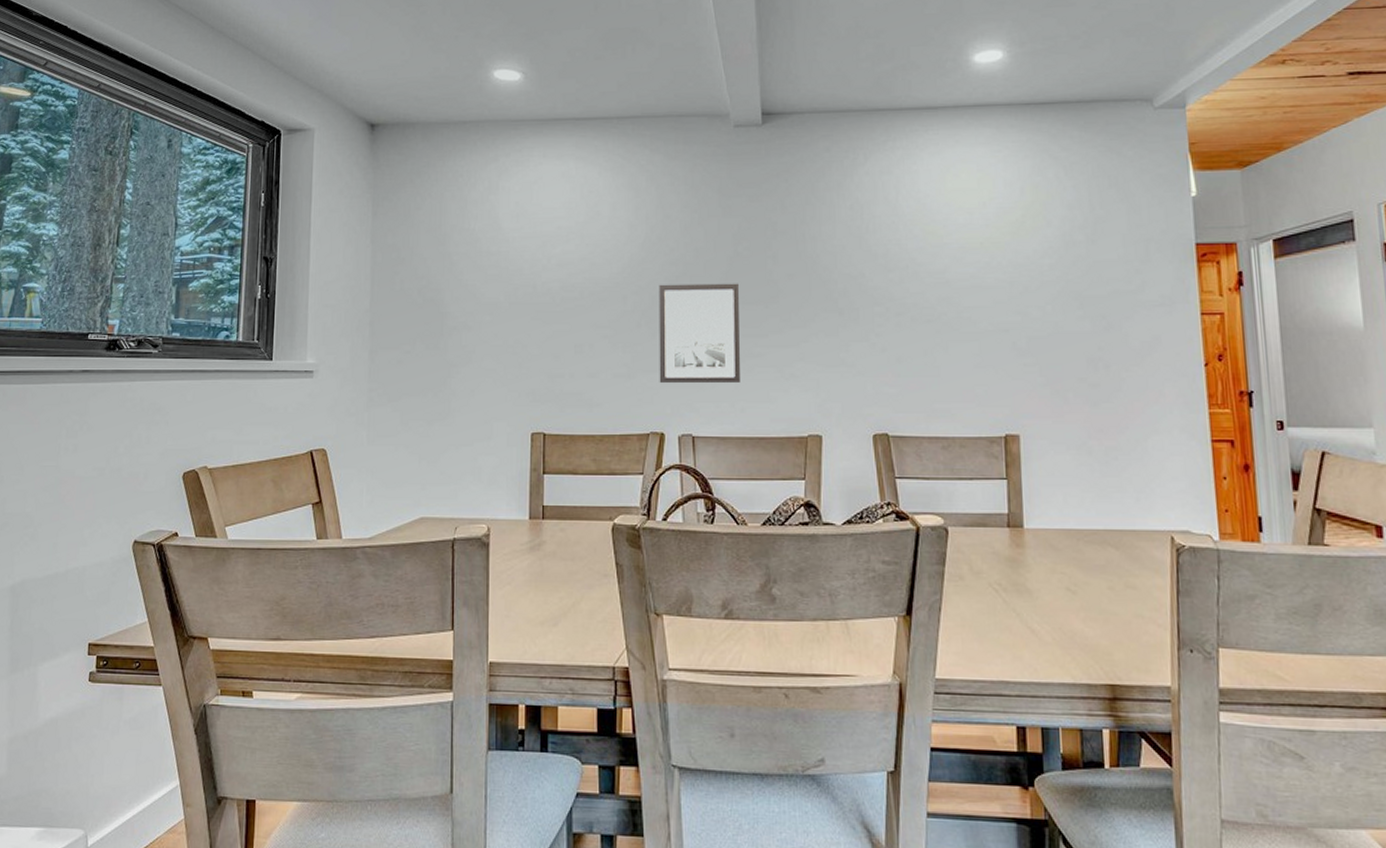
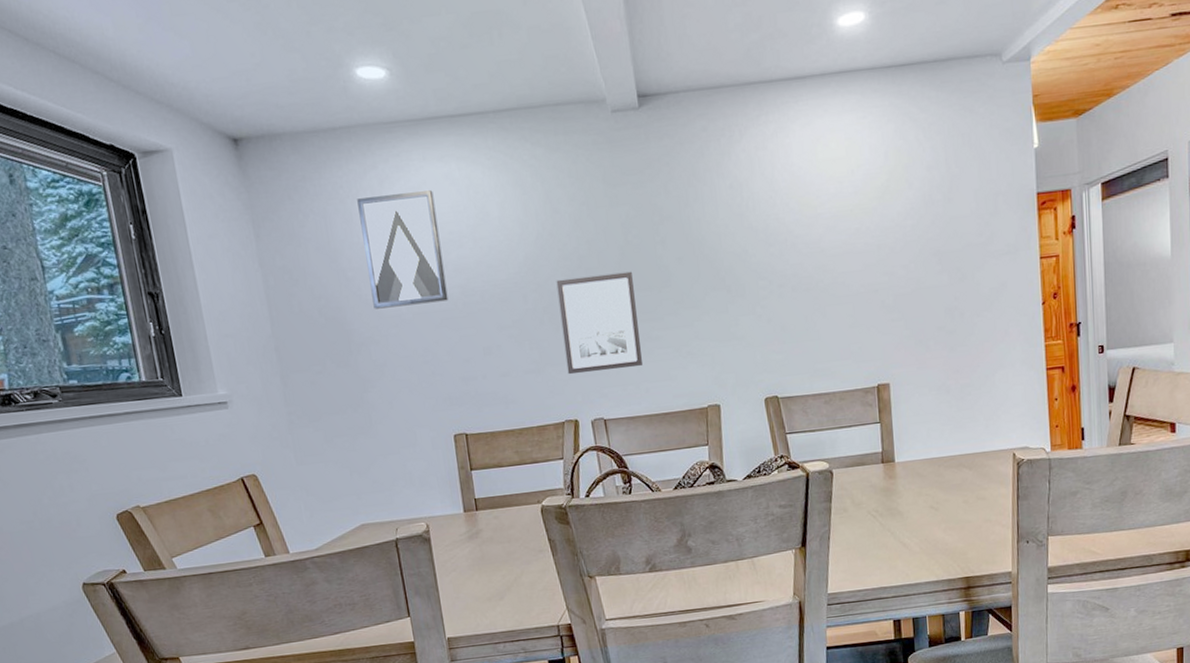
wall art: none [472,184,548,295] -> present [357,189,449,309]

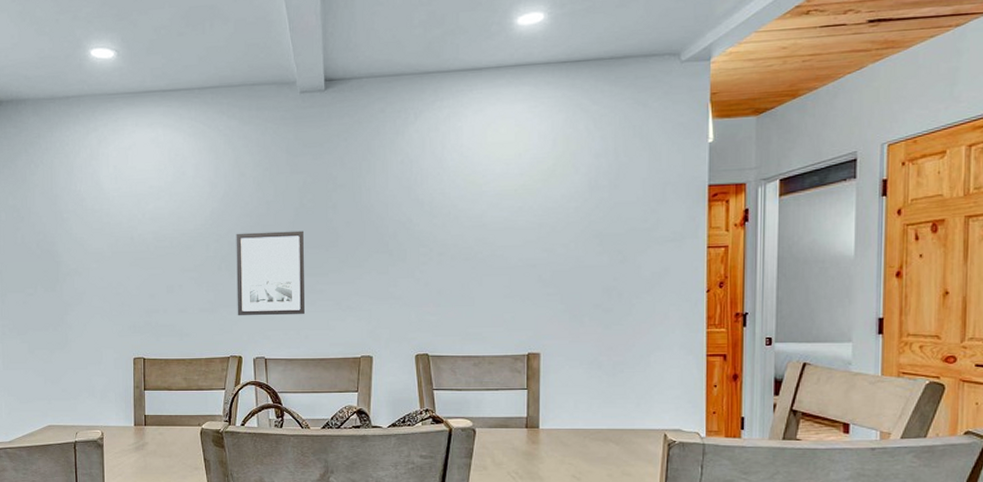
wall art: present [357,189,449,309] -> none [79,150,143,246]

